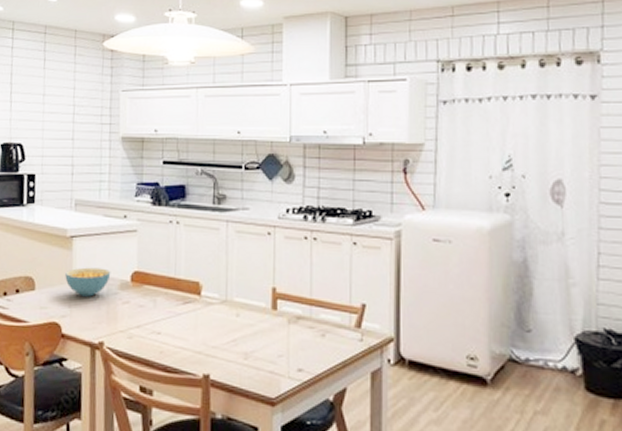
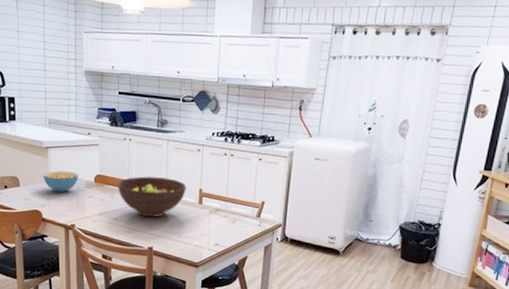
fruit bowl: none [162,272,254,331] -> present [118,176,186,218]

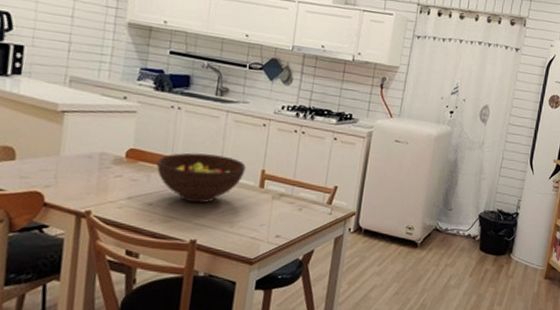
cereal bowl: present [43,170,79,192] -> none [52,141,105,169]

